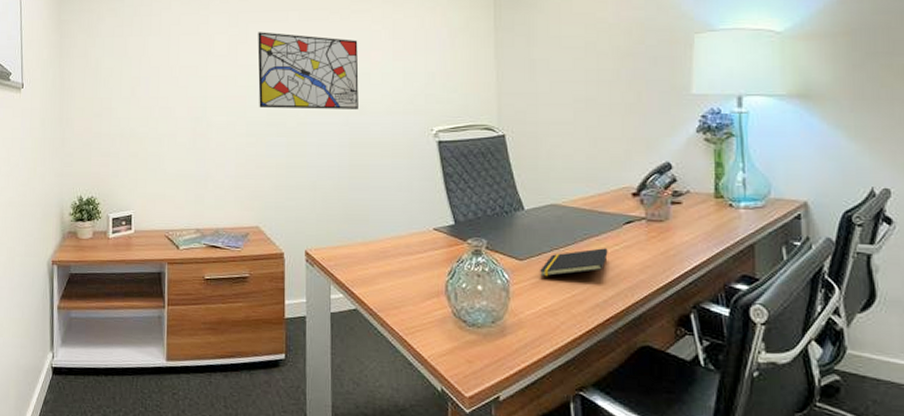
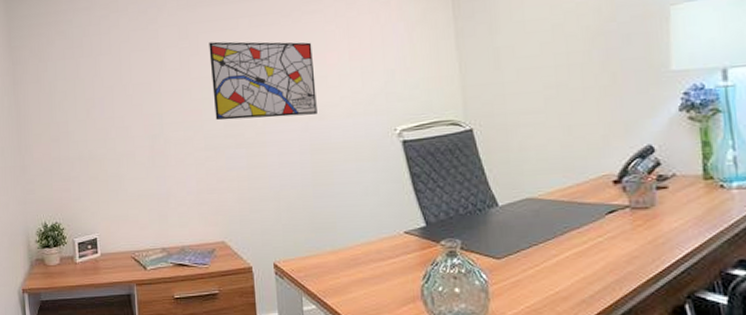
notepad: present [540,248,608,277] -> none [520,241,592,275]

